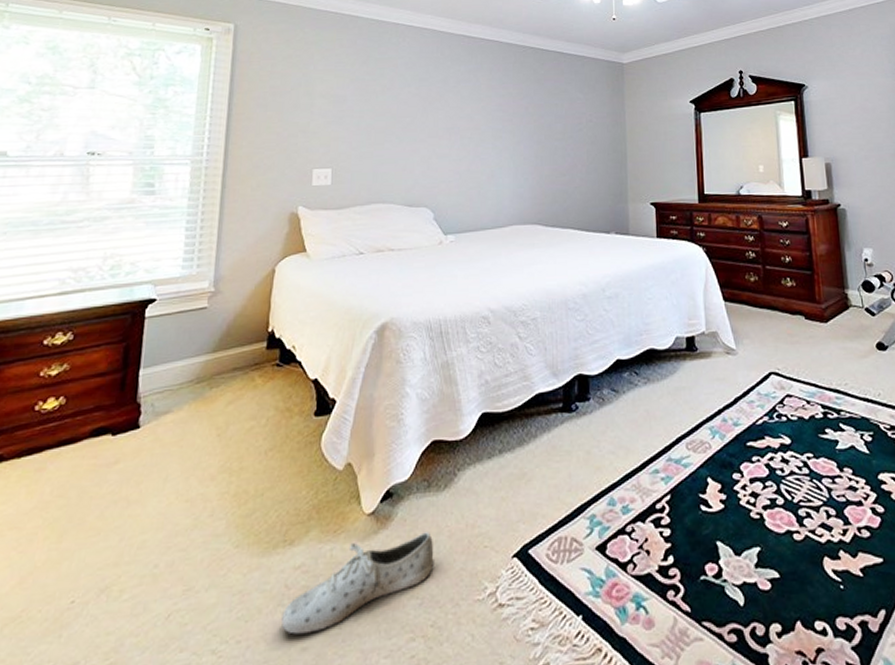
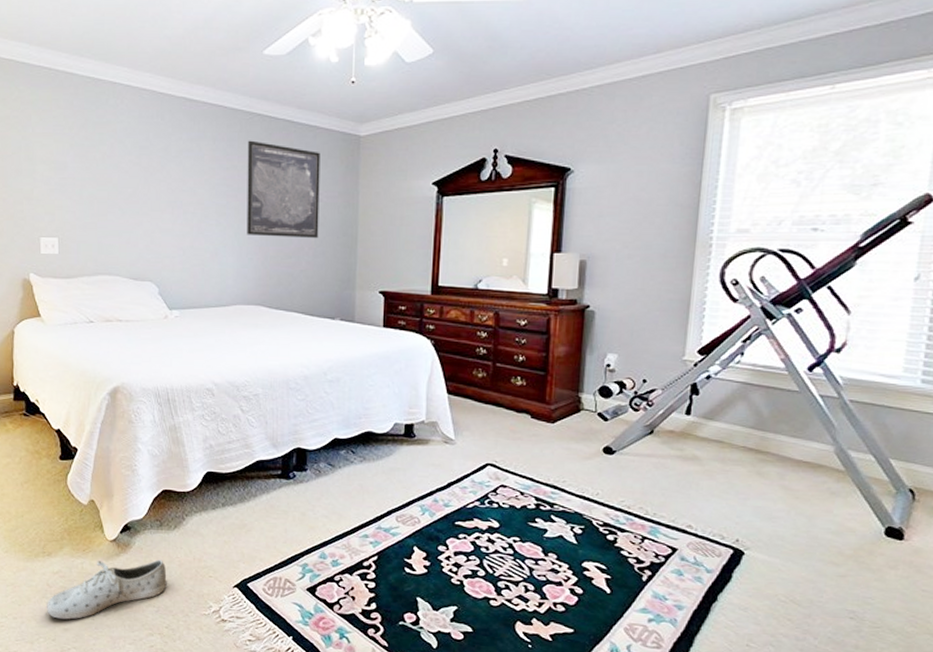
wall art: none [522,70,591,157] -> present [247,140,320,238]

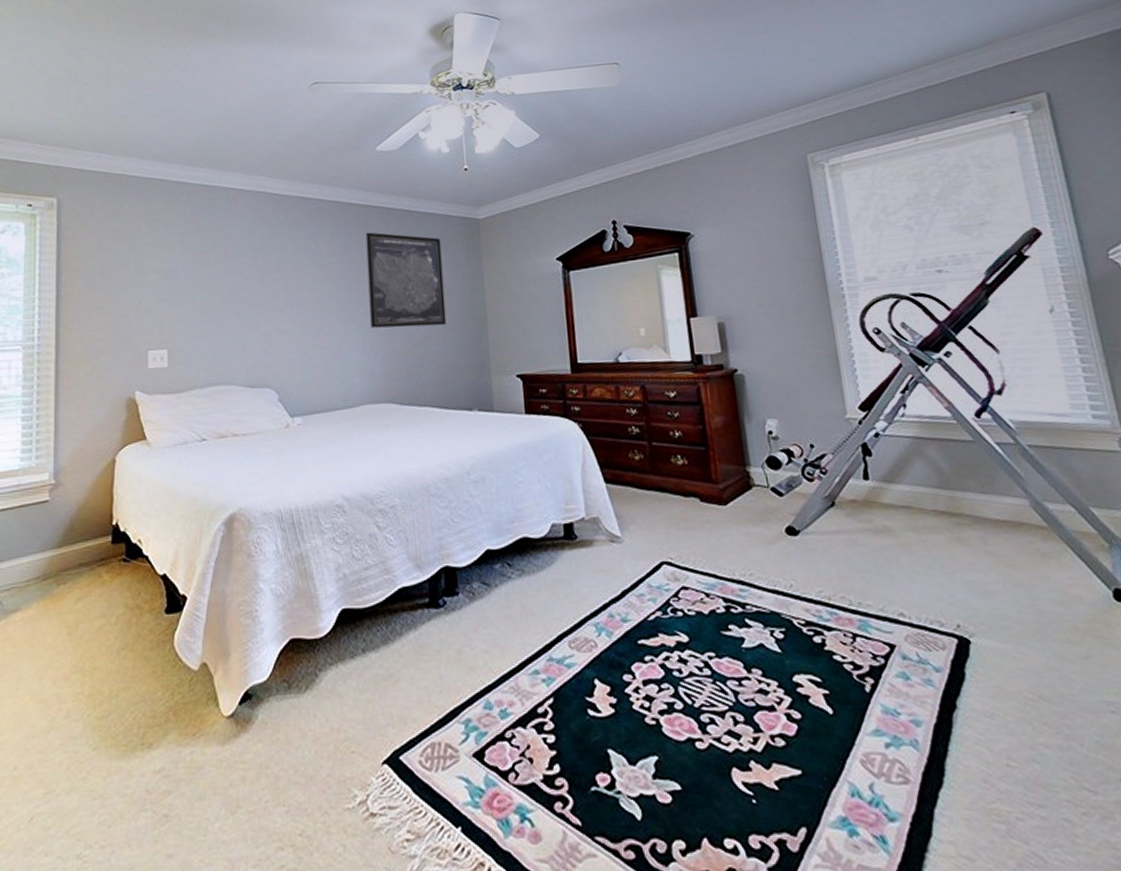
shoe: present [47,559,167,620] -> none [145,736,299,841]

